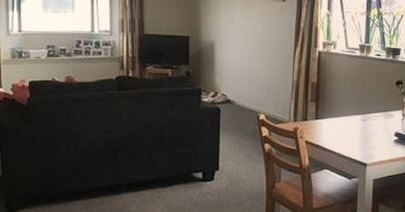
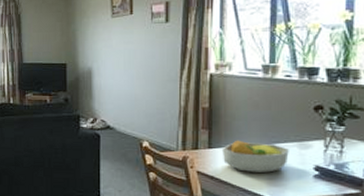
fruit bowl: none [326,111,377,141] -> present [221,140,289,174]

